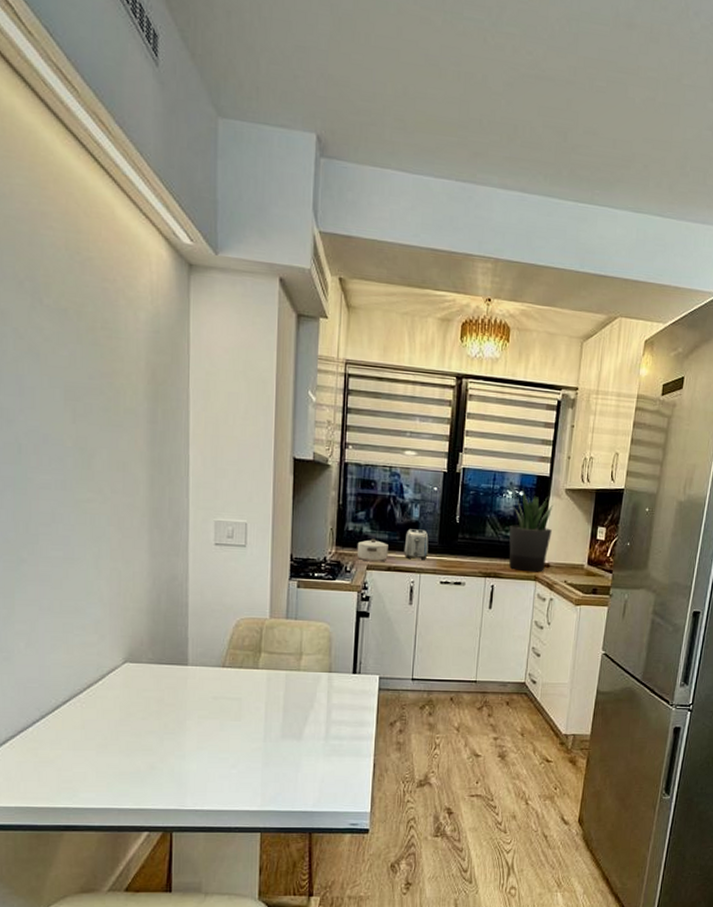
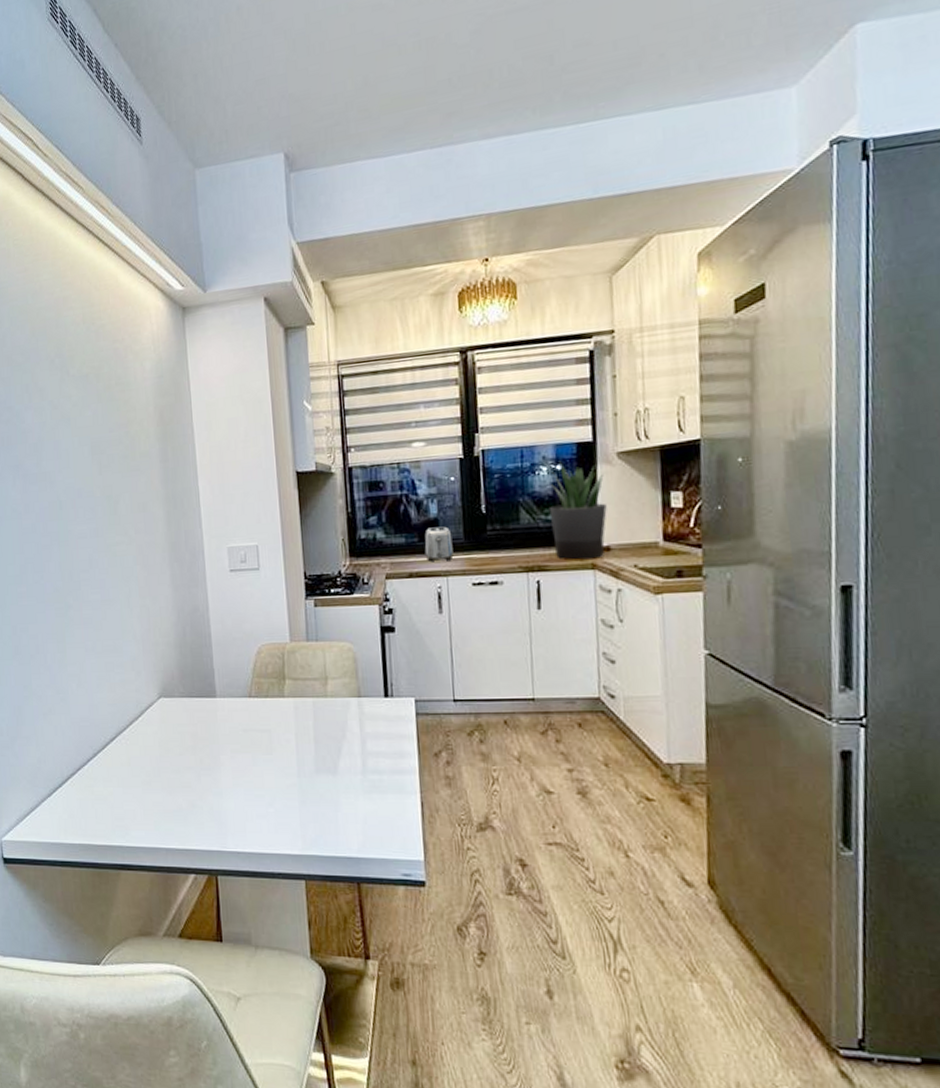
cooking pot: present [356,538,388,562] -> none [372,544,408,570]

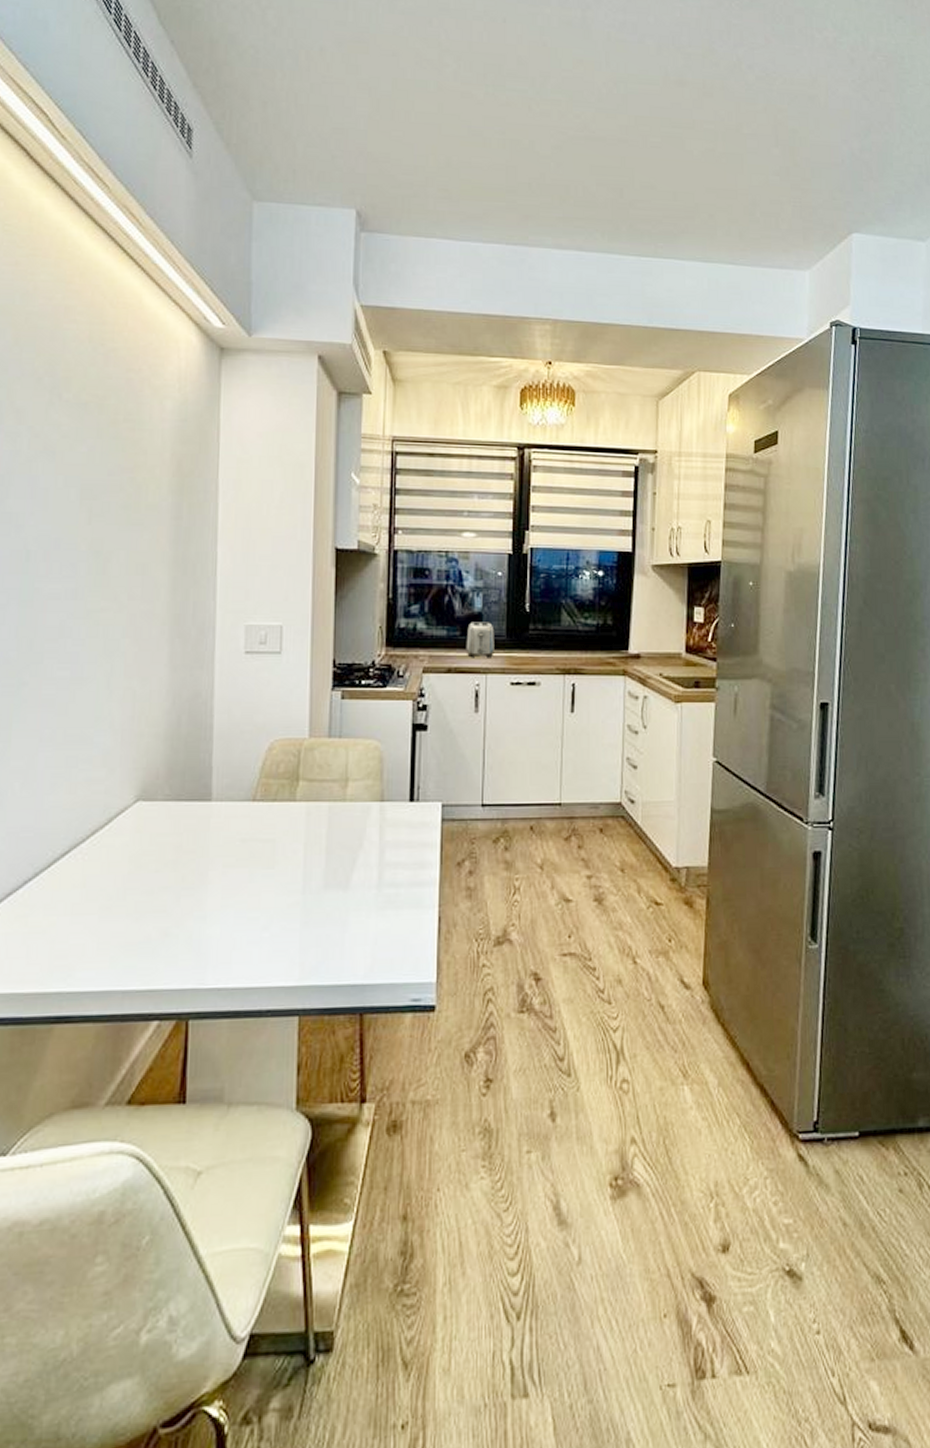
planter: present [549,461,607,560] -> none [588,567,640,665]

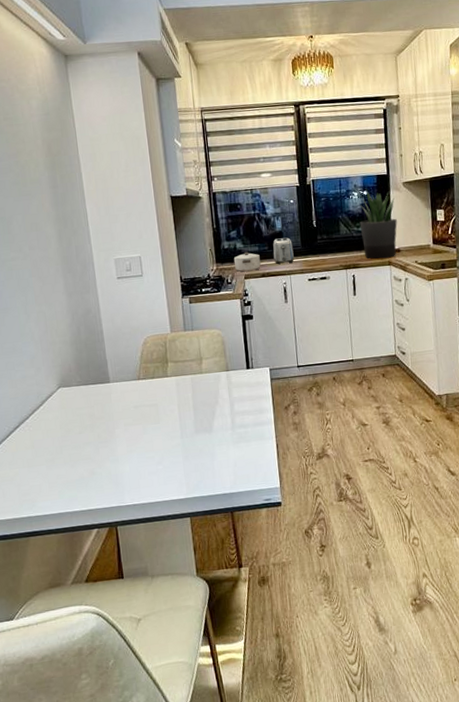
cooking pot: none [410,635,447,663] -> present [233,252,261,272]
planter: none [588,567,640,665] -> present [359,188,397,259]

